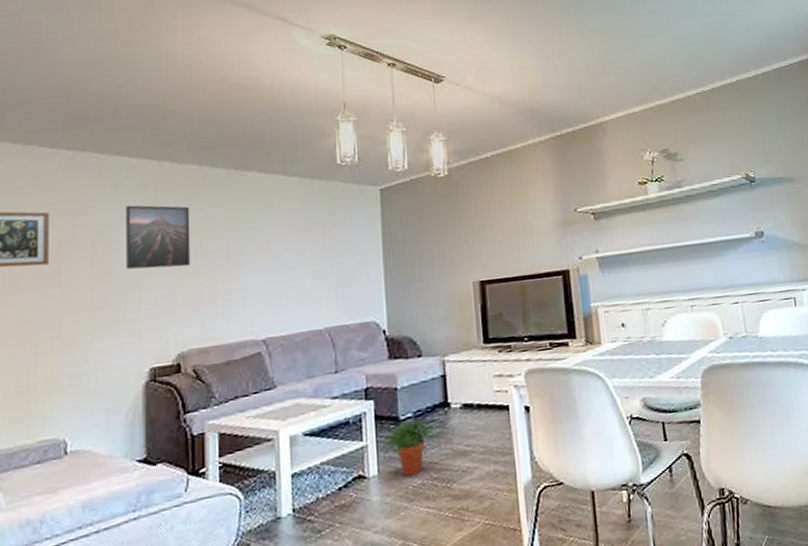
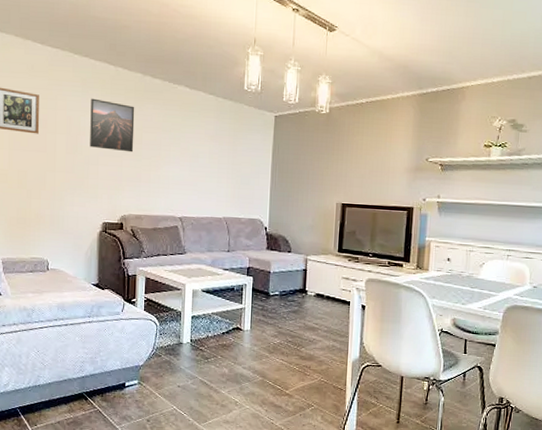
potted plant: present [383,420,440,476] -> none [255,296,298,335]

